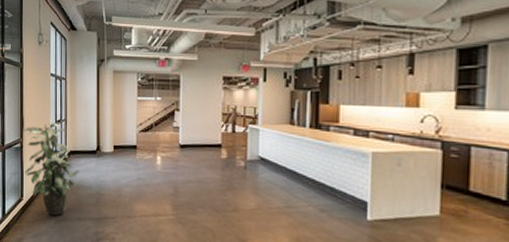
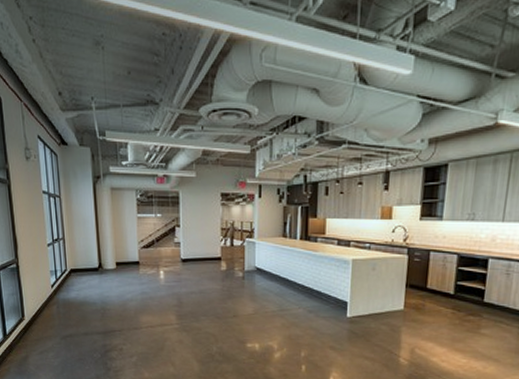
indoor plant: present [23,123,79,216] -> none [17,242,82,333]

